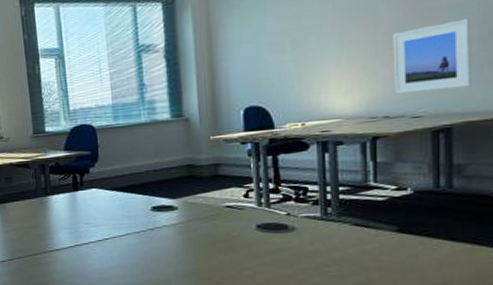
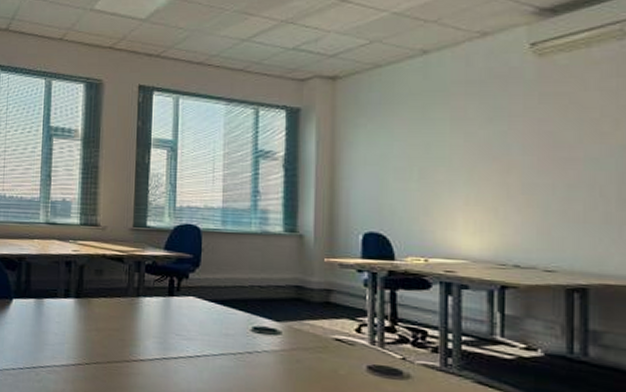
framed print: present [392,18,471,94] -> none [525,174,609,247]

